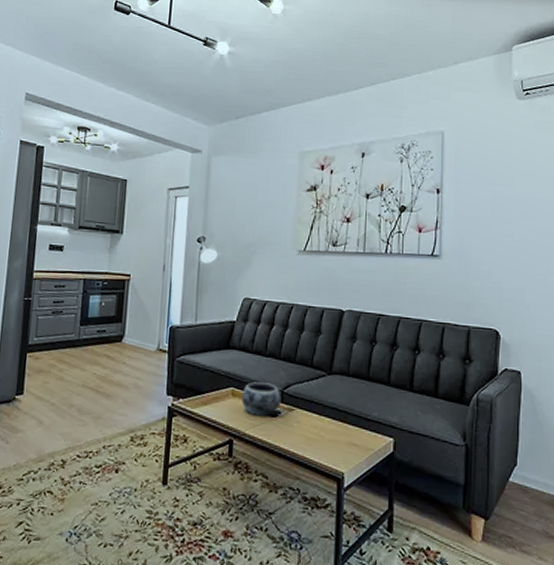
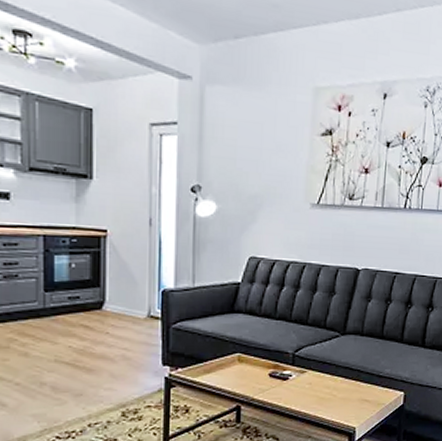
decorative bowl: present [241,382,282,417] -> none [249,346,293,381]

